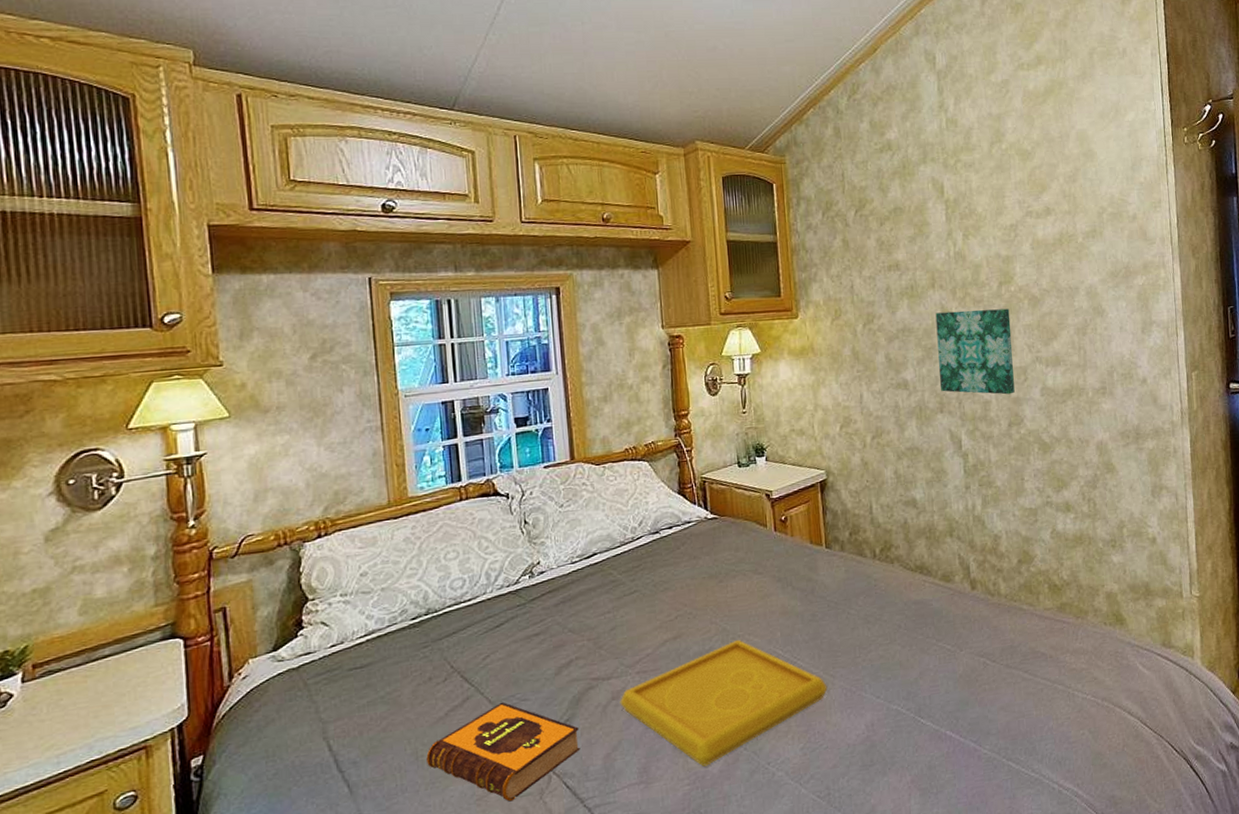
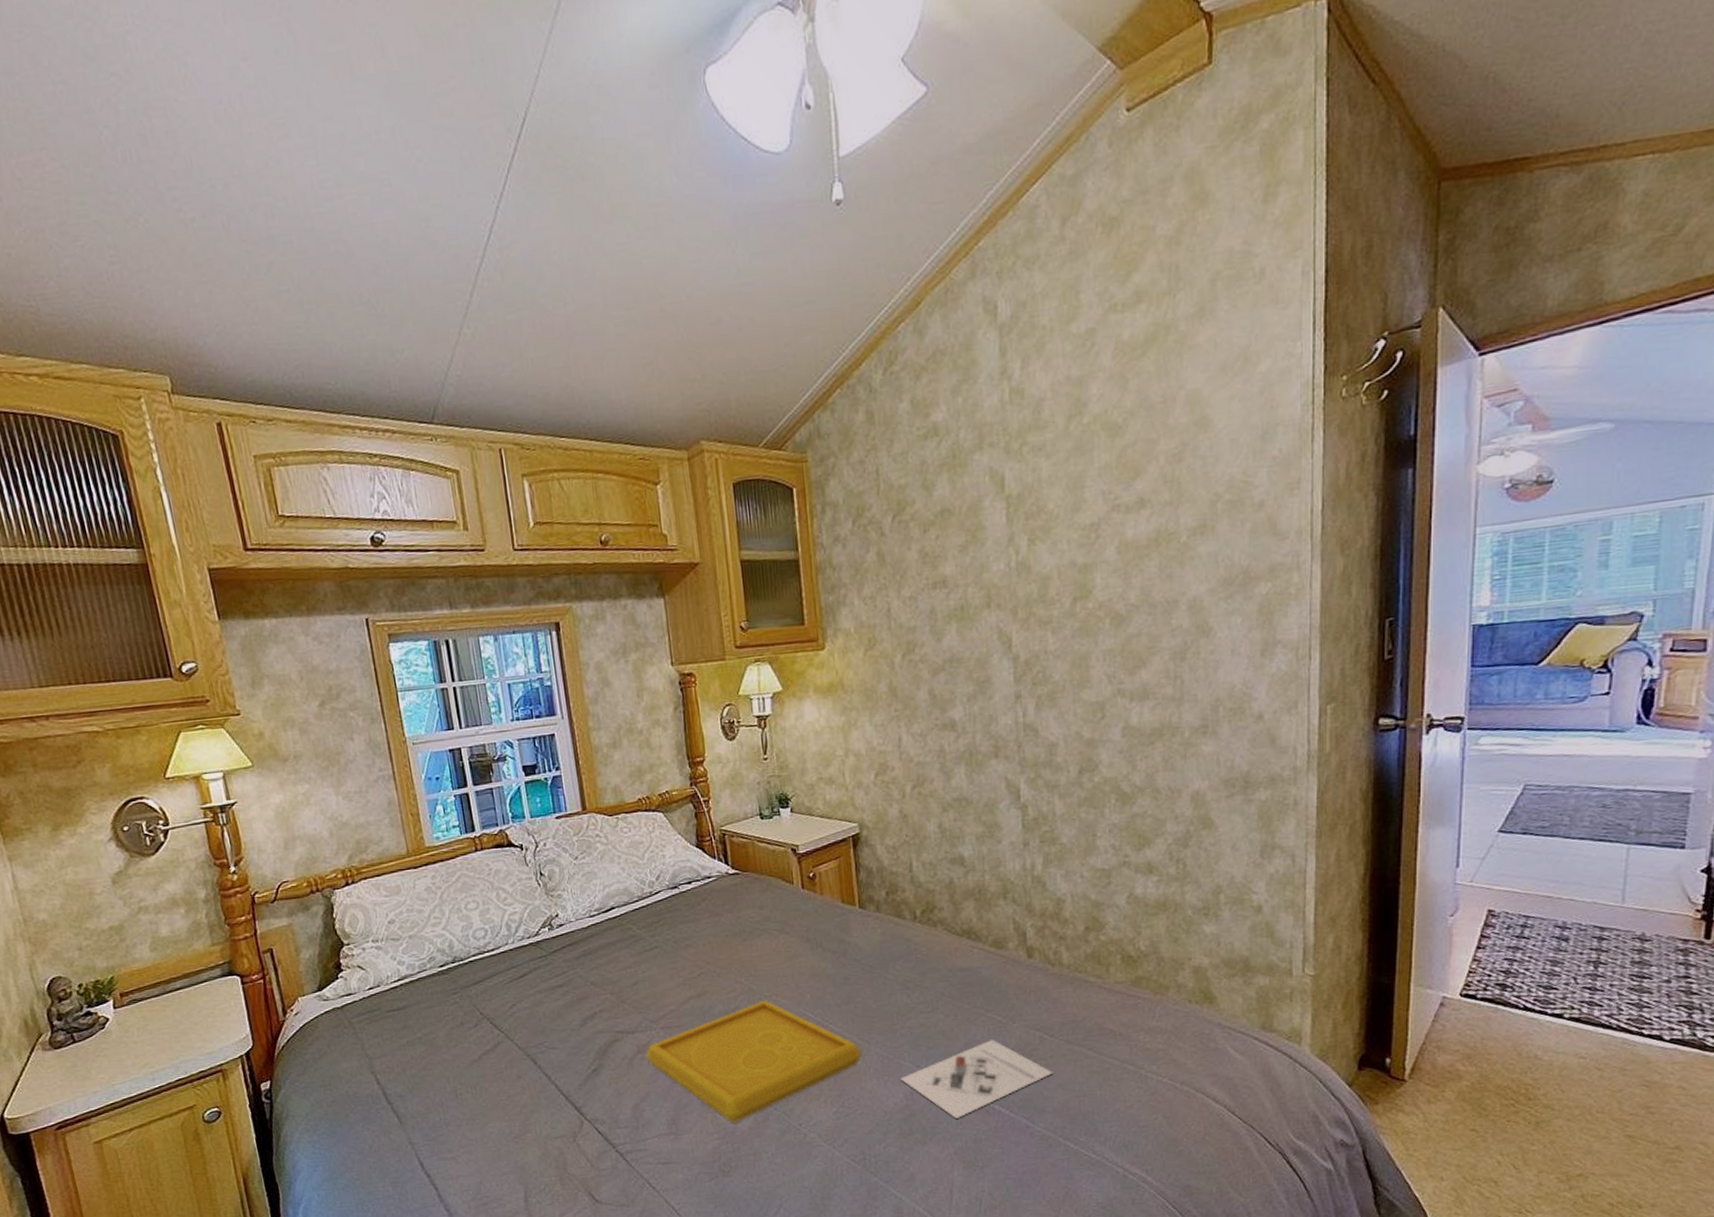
hardback book: present [426,702,580,802] -> none [465,1049,610,1142]
architectural model: none [862,667,996,747] -> present [900,1040,1053,1119]
wall art: present [935,308,1015,395] -> none [991,630,1088,736]

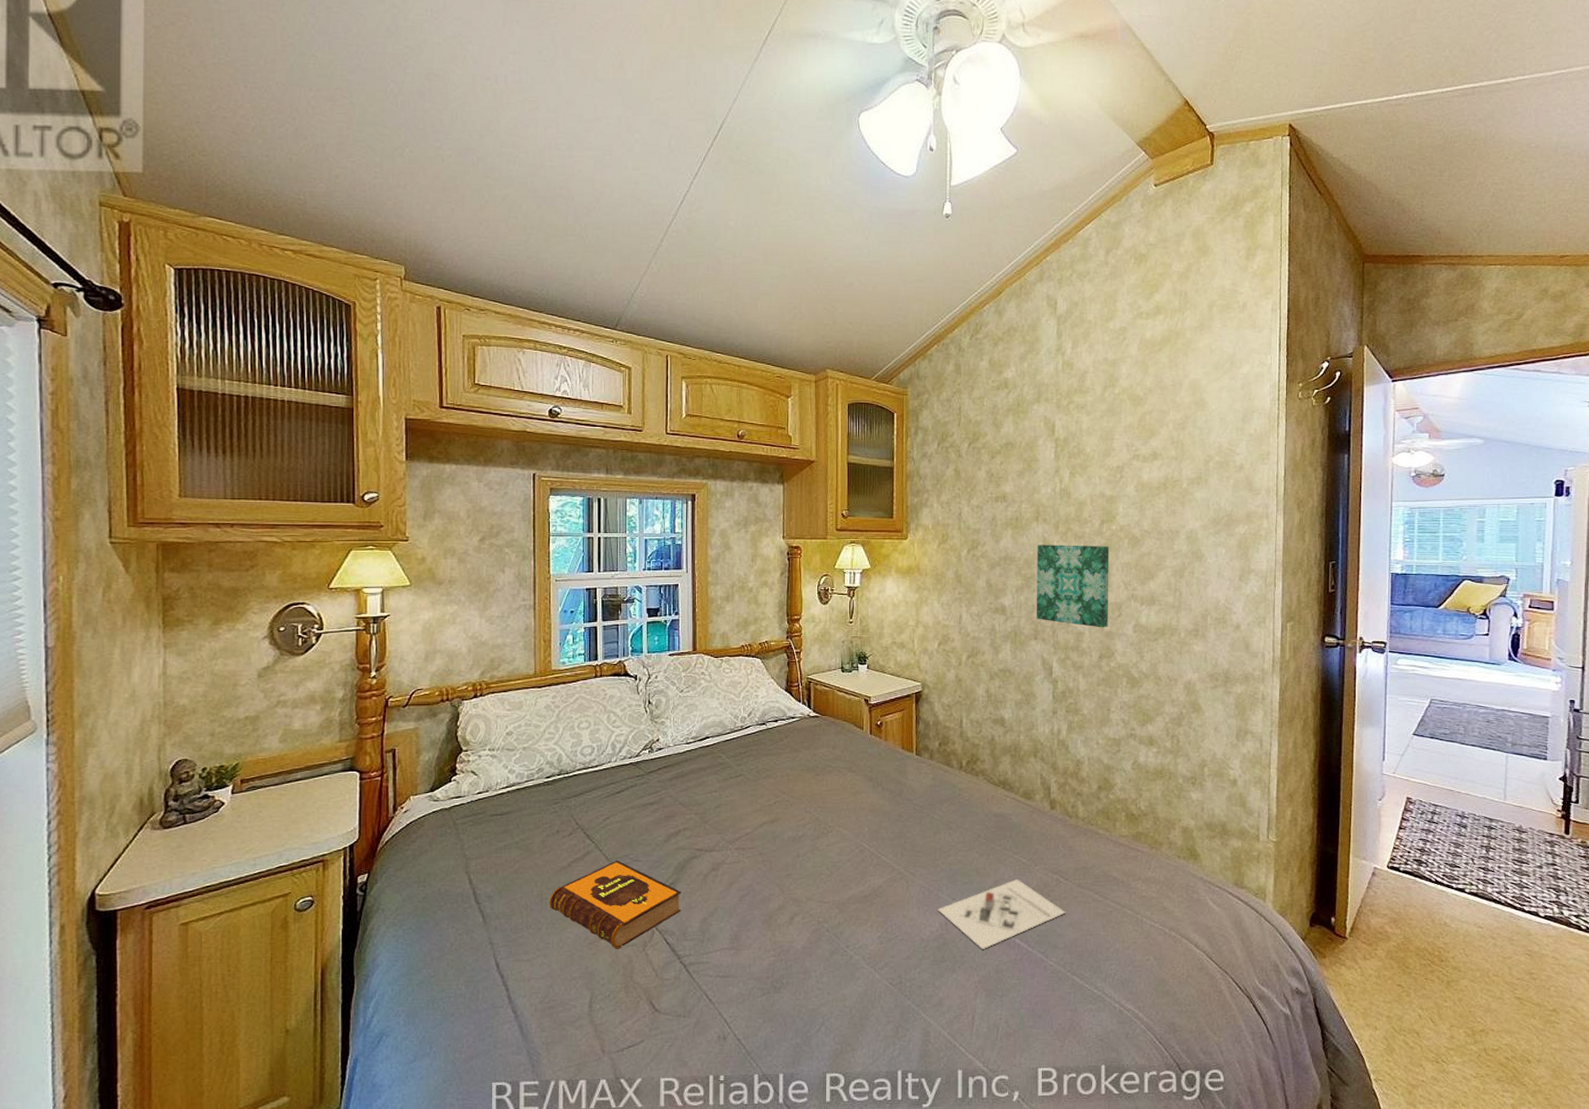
hardback book: none [465,1049,610,1142] -> present [549,860,681,949]
serving tray: present [645,1000,862,1123] -> none [719,829,907,941]
wall art: none [991,630,1088,736] -> present [1037,544,1109,628]

